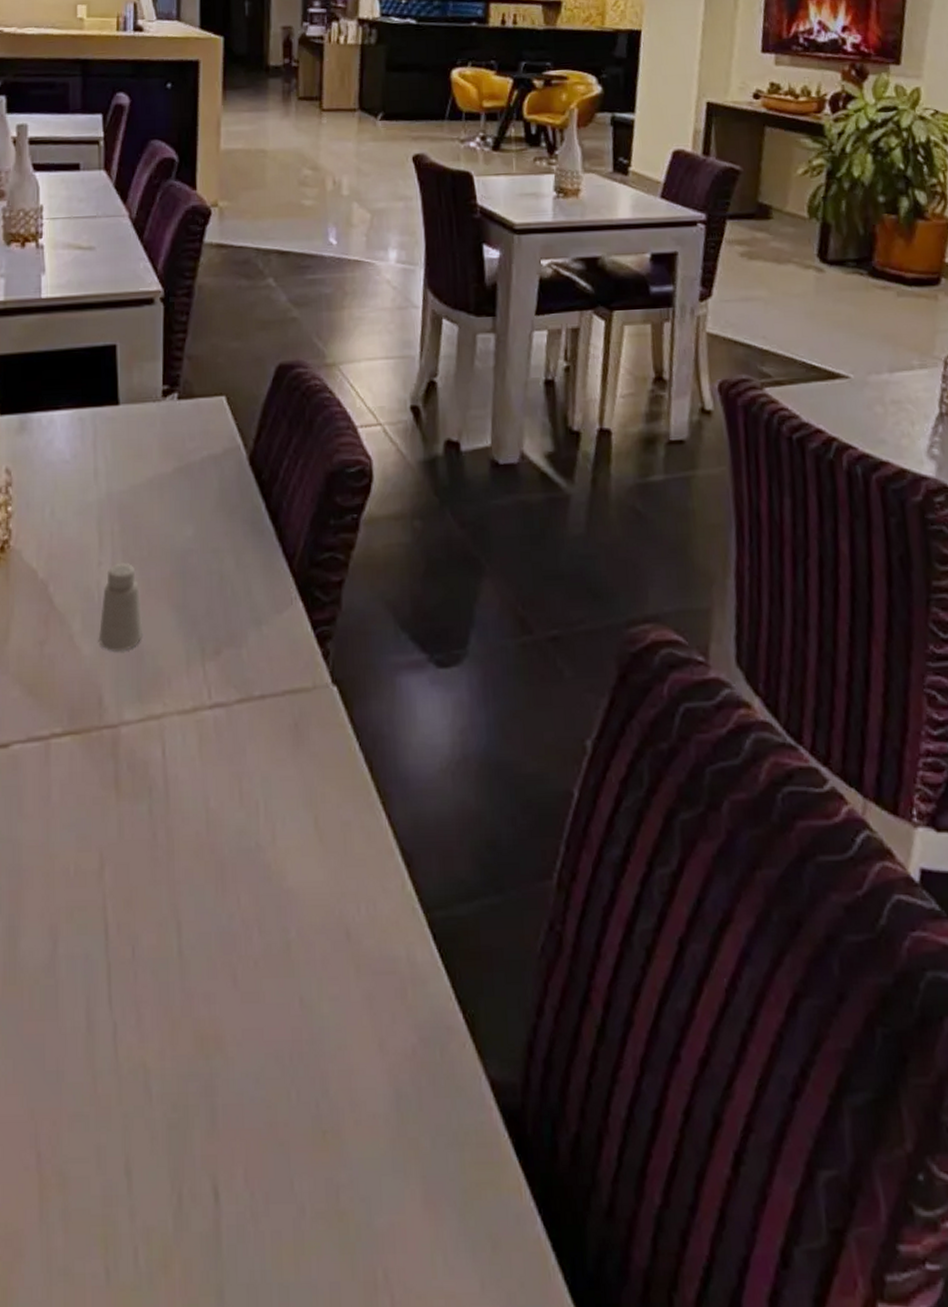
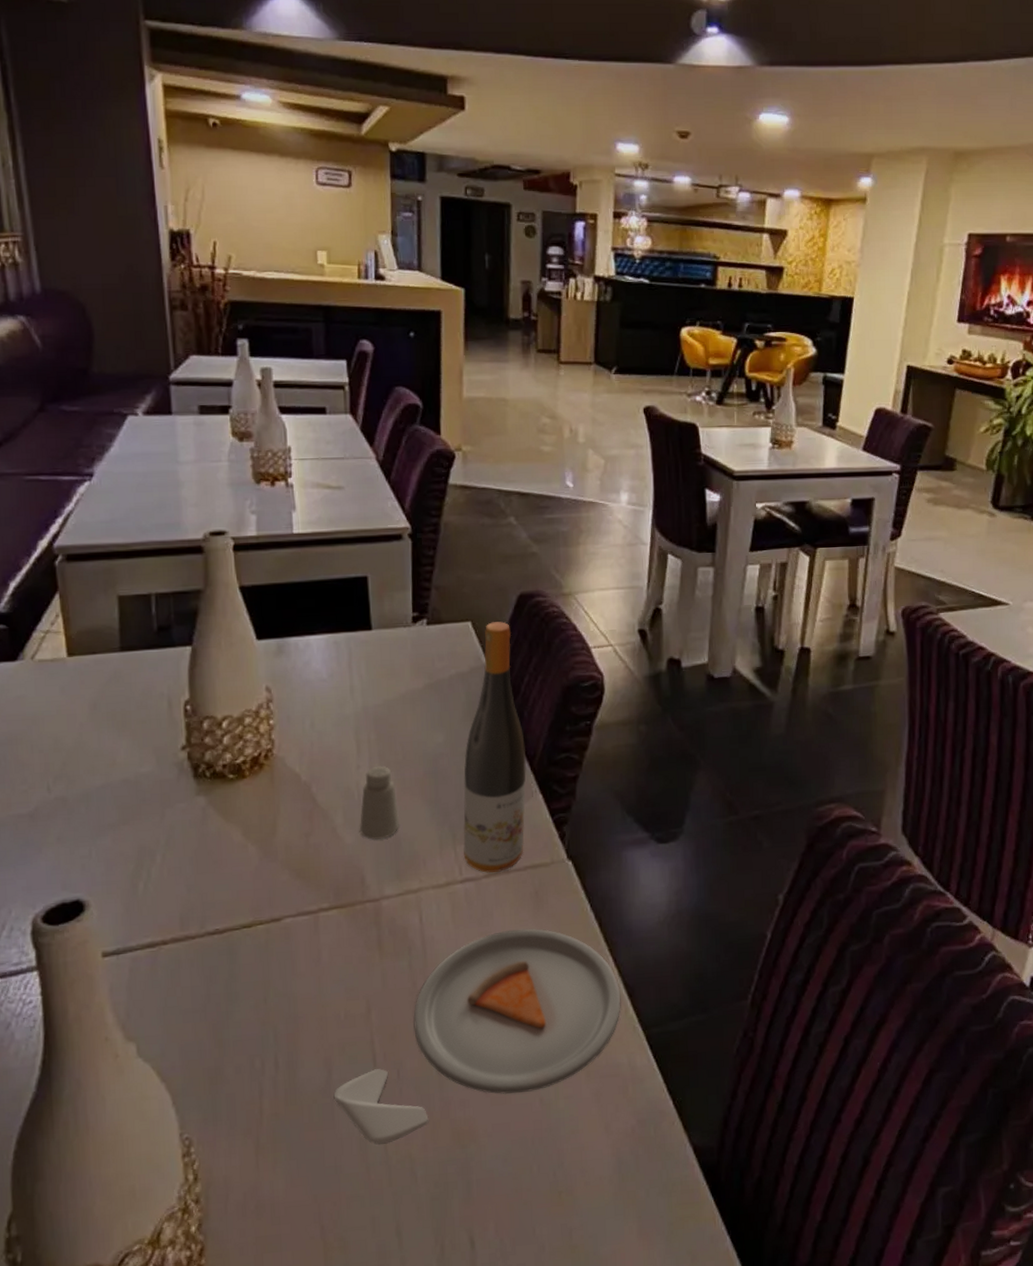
dinner plate: none [58,770,397,1047] -> present [333,928,621,1145]
wine bottle: none [213,396,286,697] -> present [463,621,527,873]

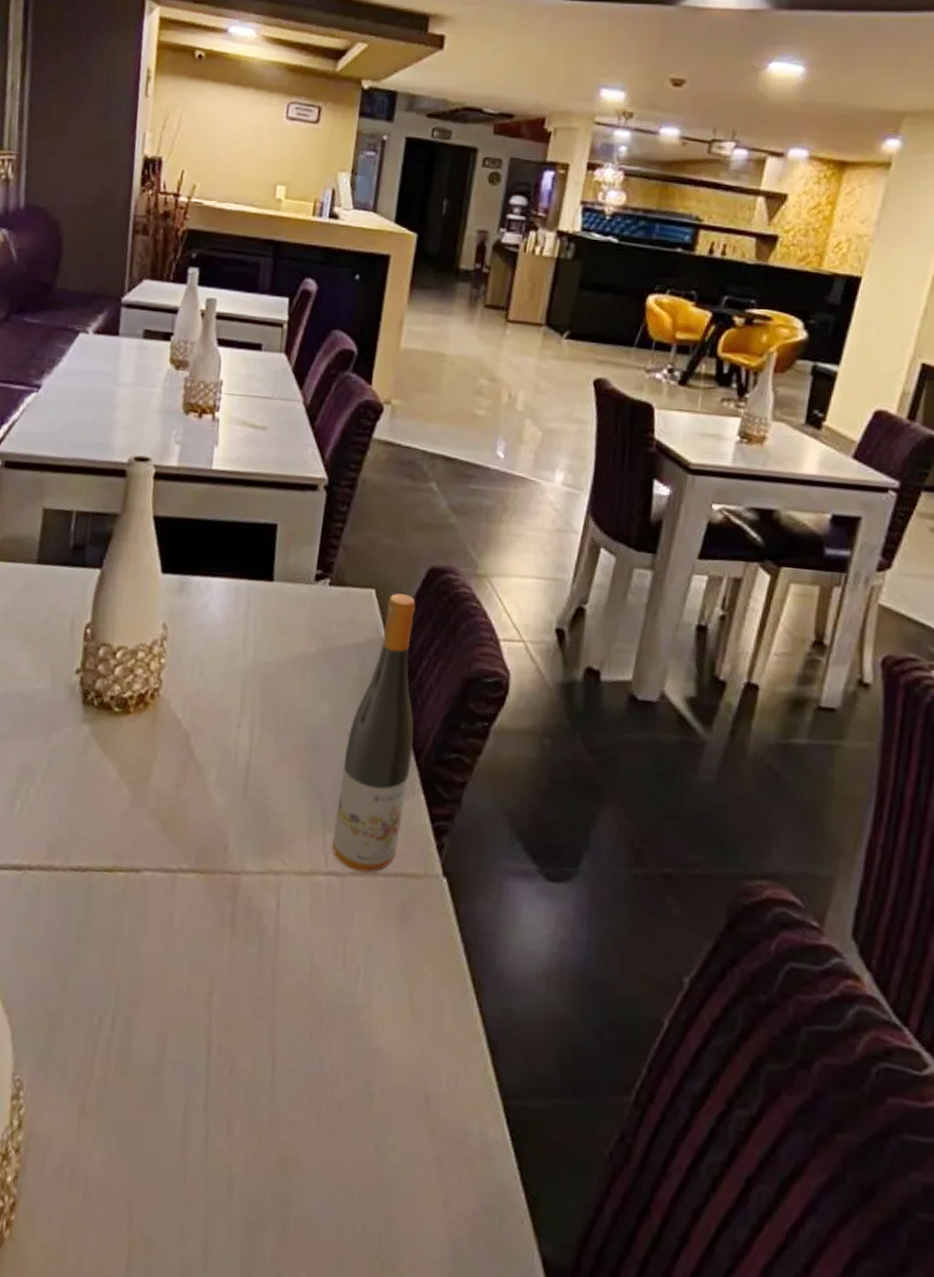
dinner plate: present [333,928,621,1145] -> none [163,940,482,1148]
saltshaker: present [360,765,399,840] -> none [231,727,273,808]

